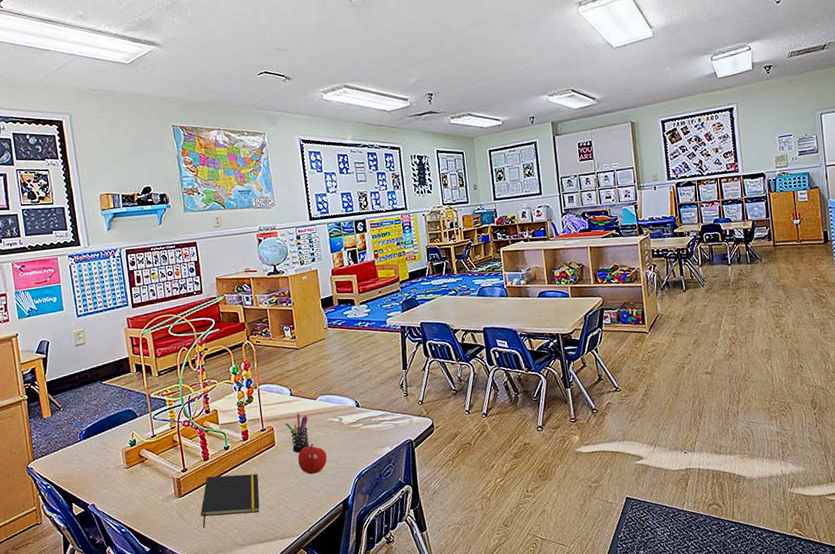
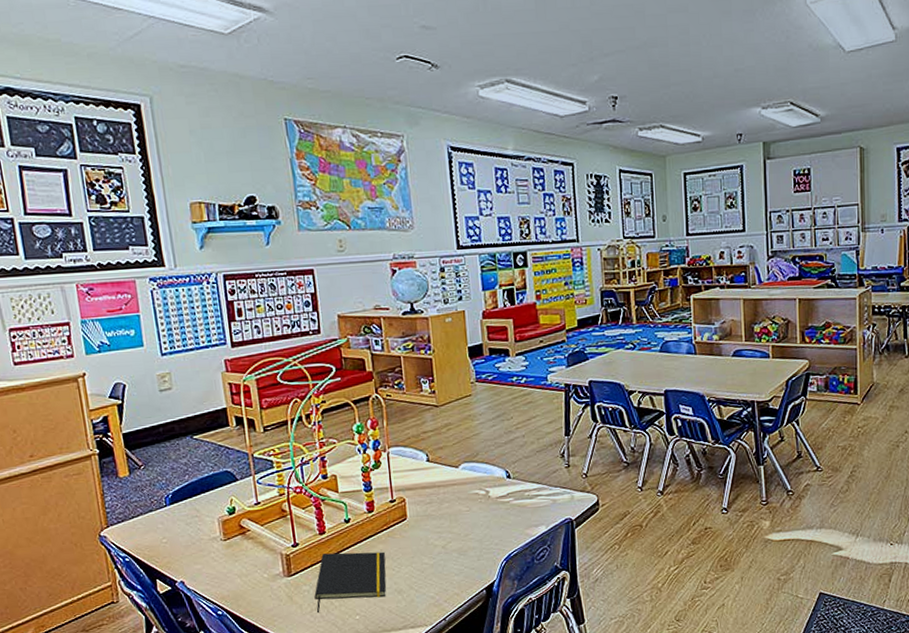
pen holder: present [285,413,309,453] -> none [420,482,448,529]
fruit: present [298,444,327,475] -> none [434,519,469,555]

